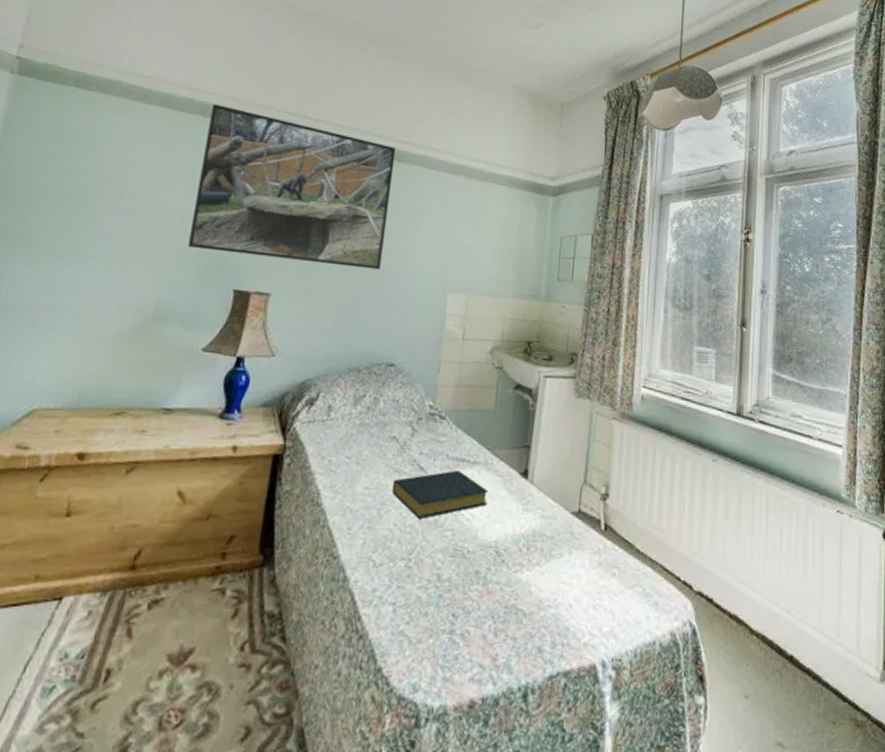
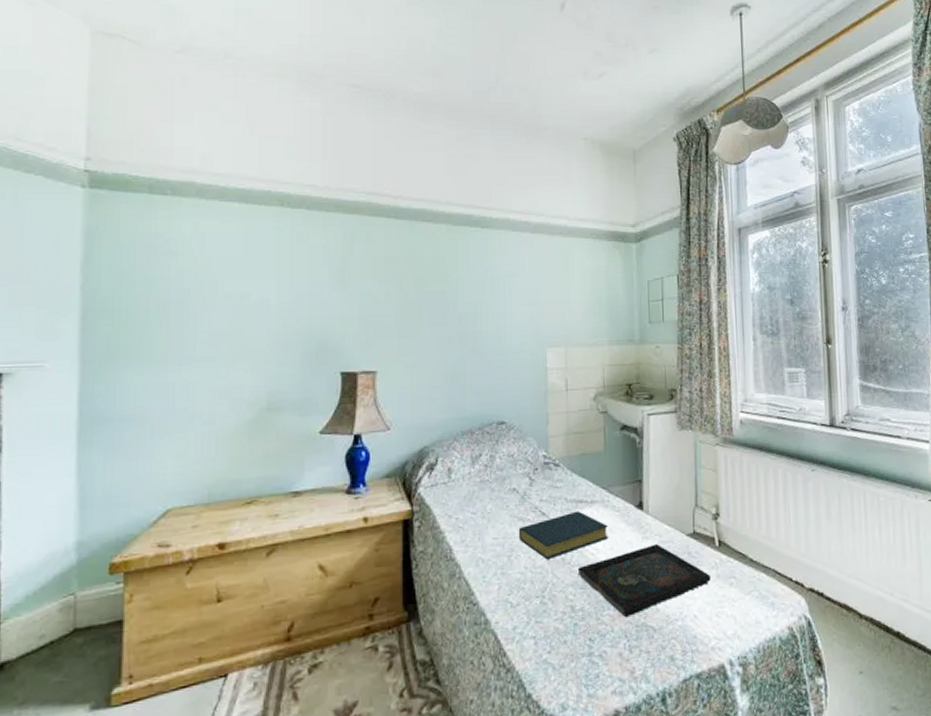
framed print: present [188,104,396,270] -> none [290,193,480,338]
tray: none [449,518,592,595] -> present [577,544,711,617]

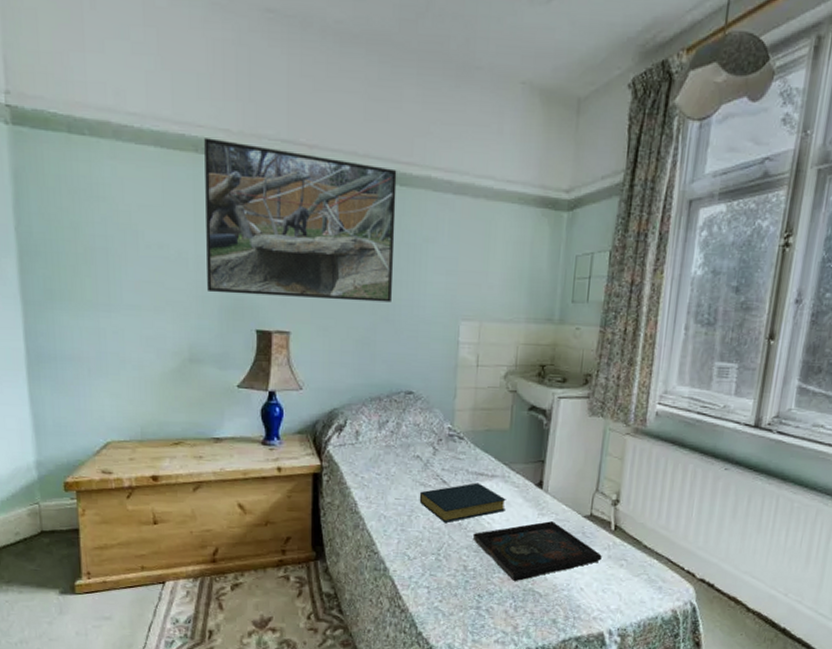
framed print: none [290,193,480,338] -> present [204,138,397,303]

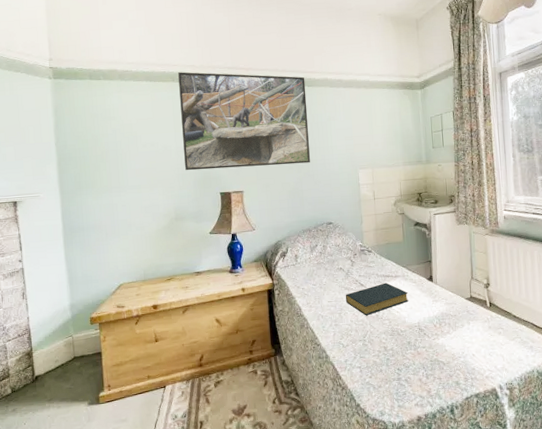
tray: present [472,521,602,581] -> none [387,305,484,355]

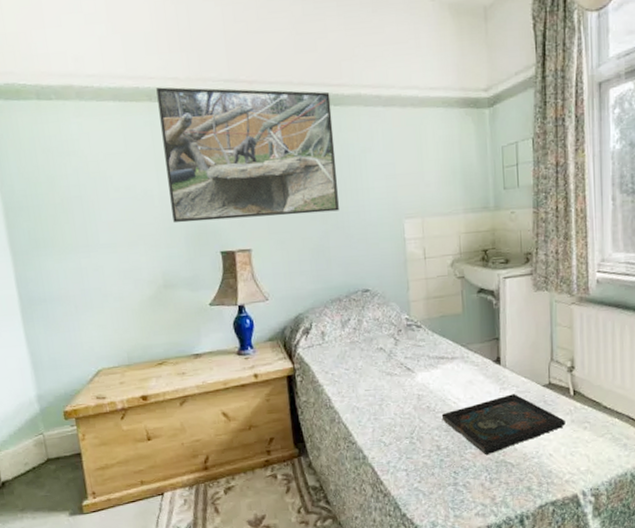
hardback book: present [345,282,409,315] -> none [387,366,469,407]
tray: none [387,305,484,355] -> present [441,394,565,454]

